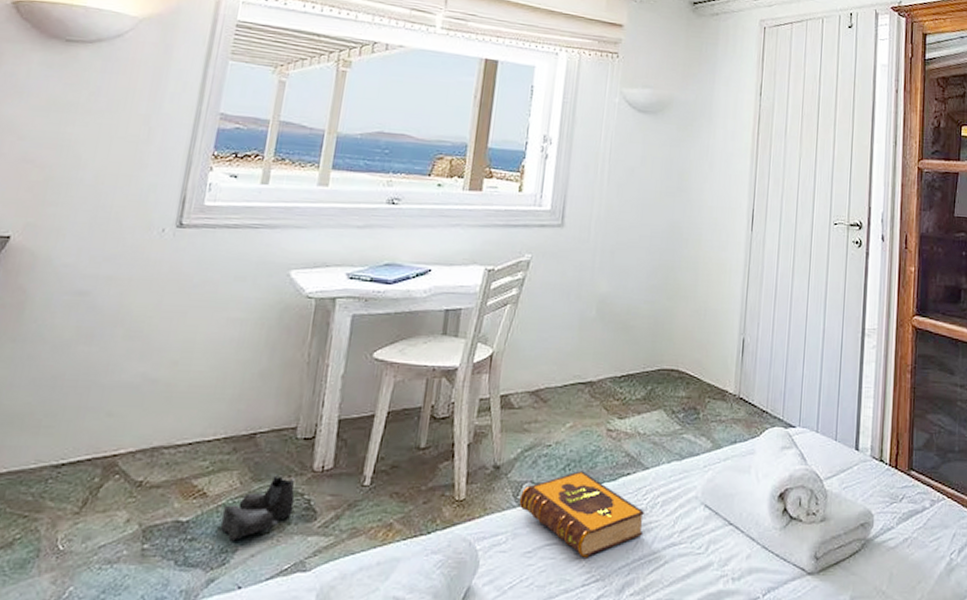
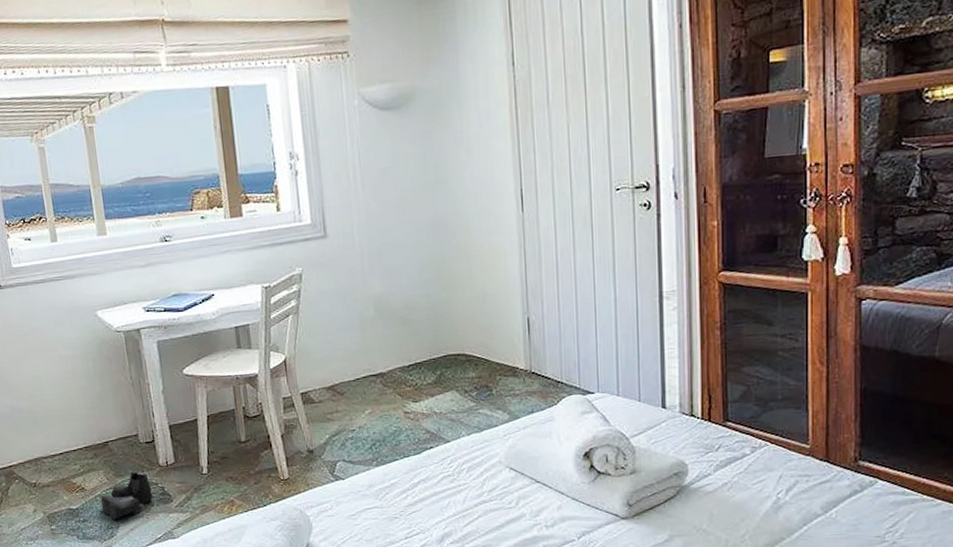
hardback book: present [519,471,646,558] -> none [335,448,454,517]

